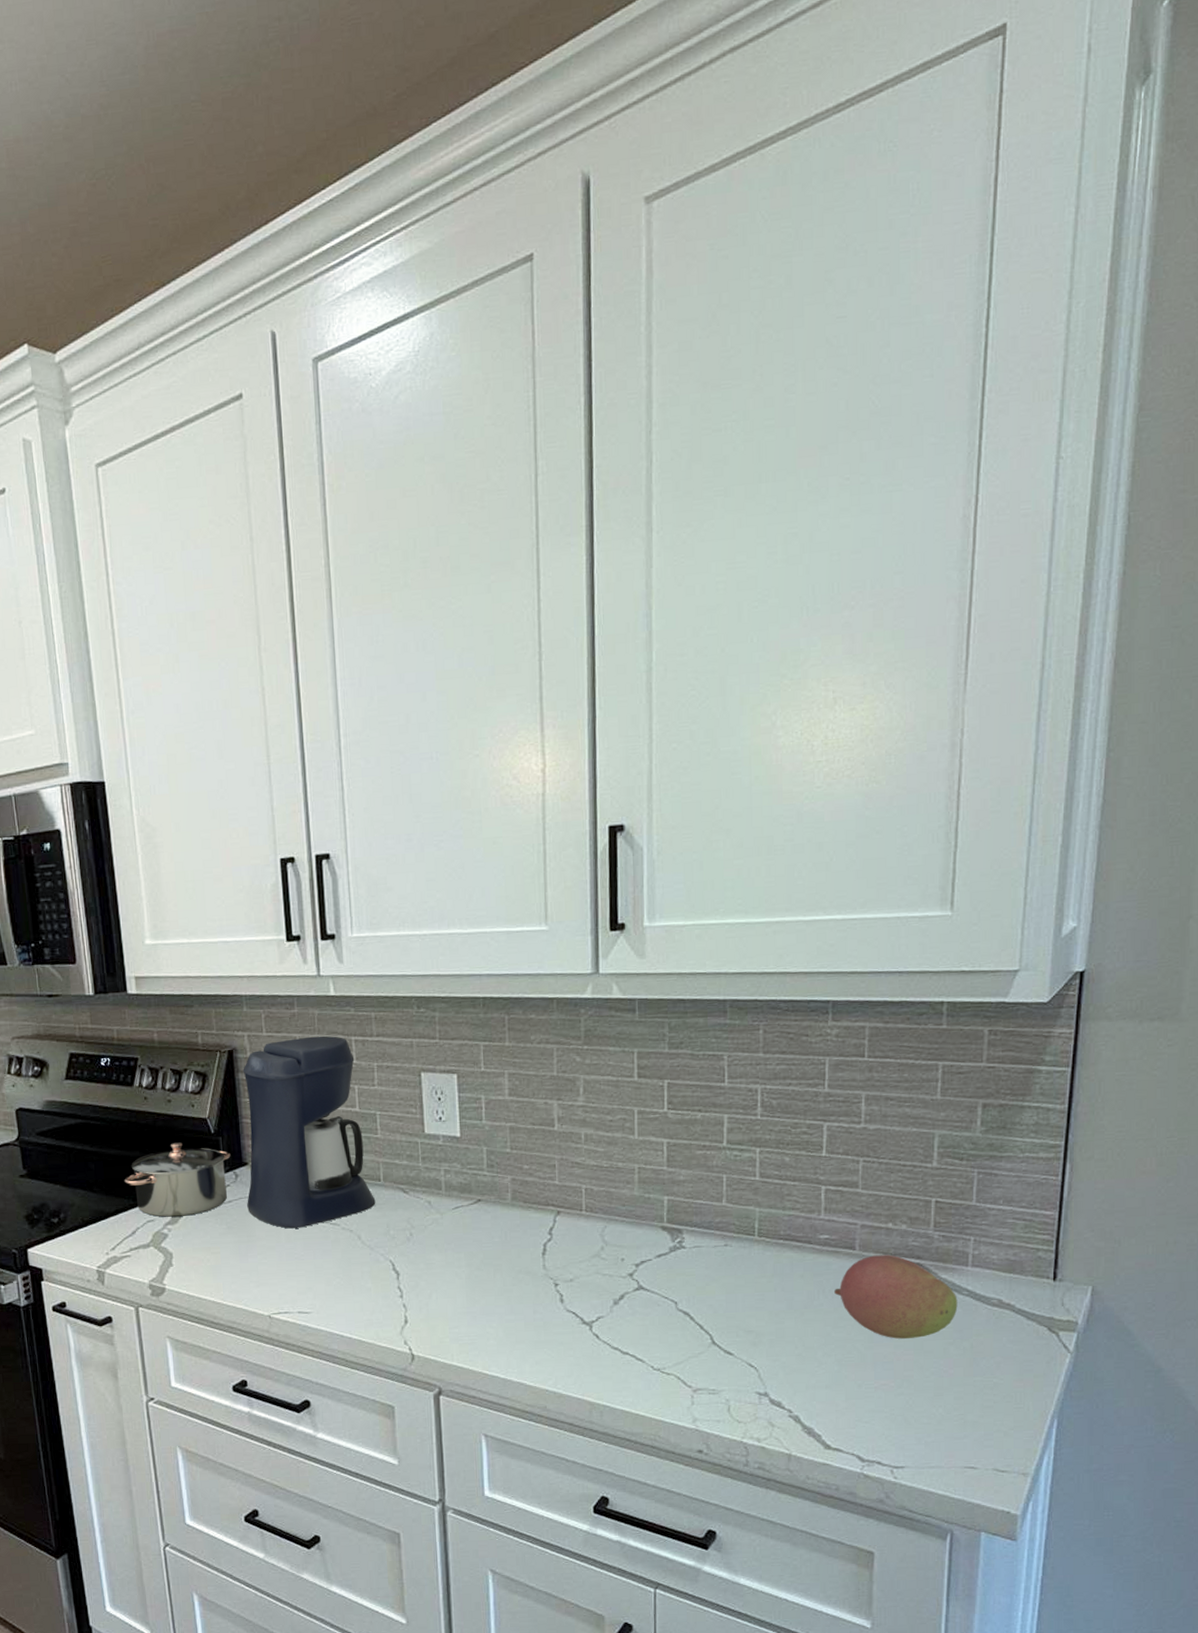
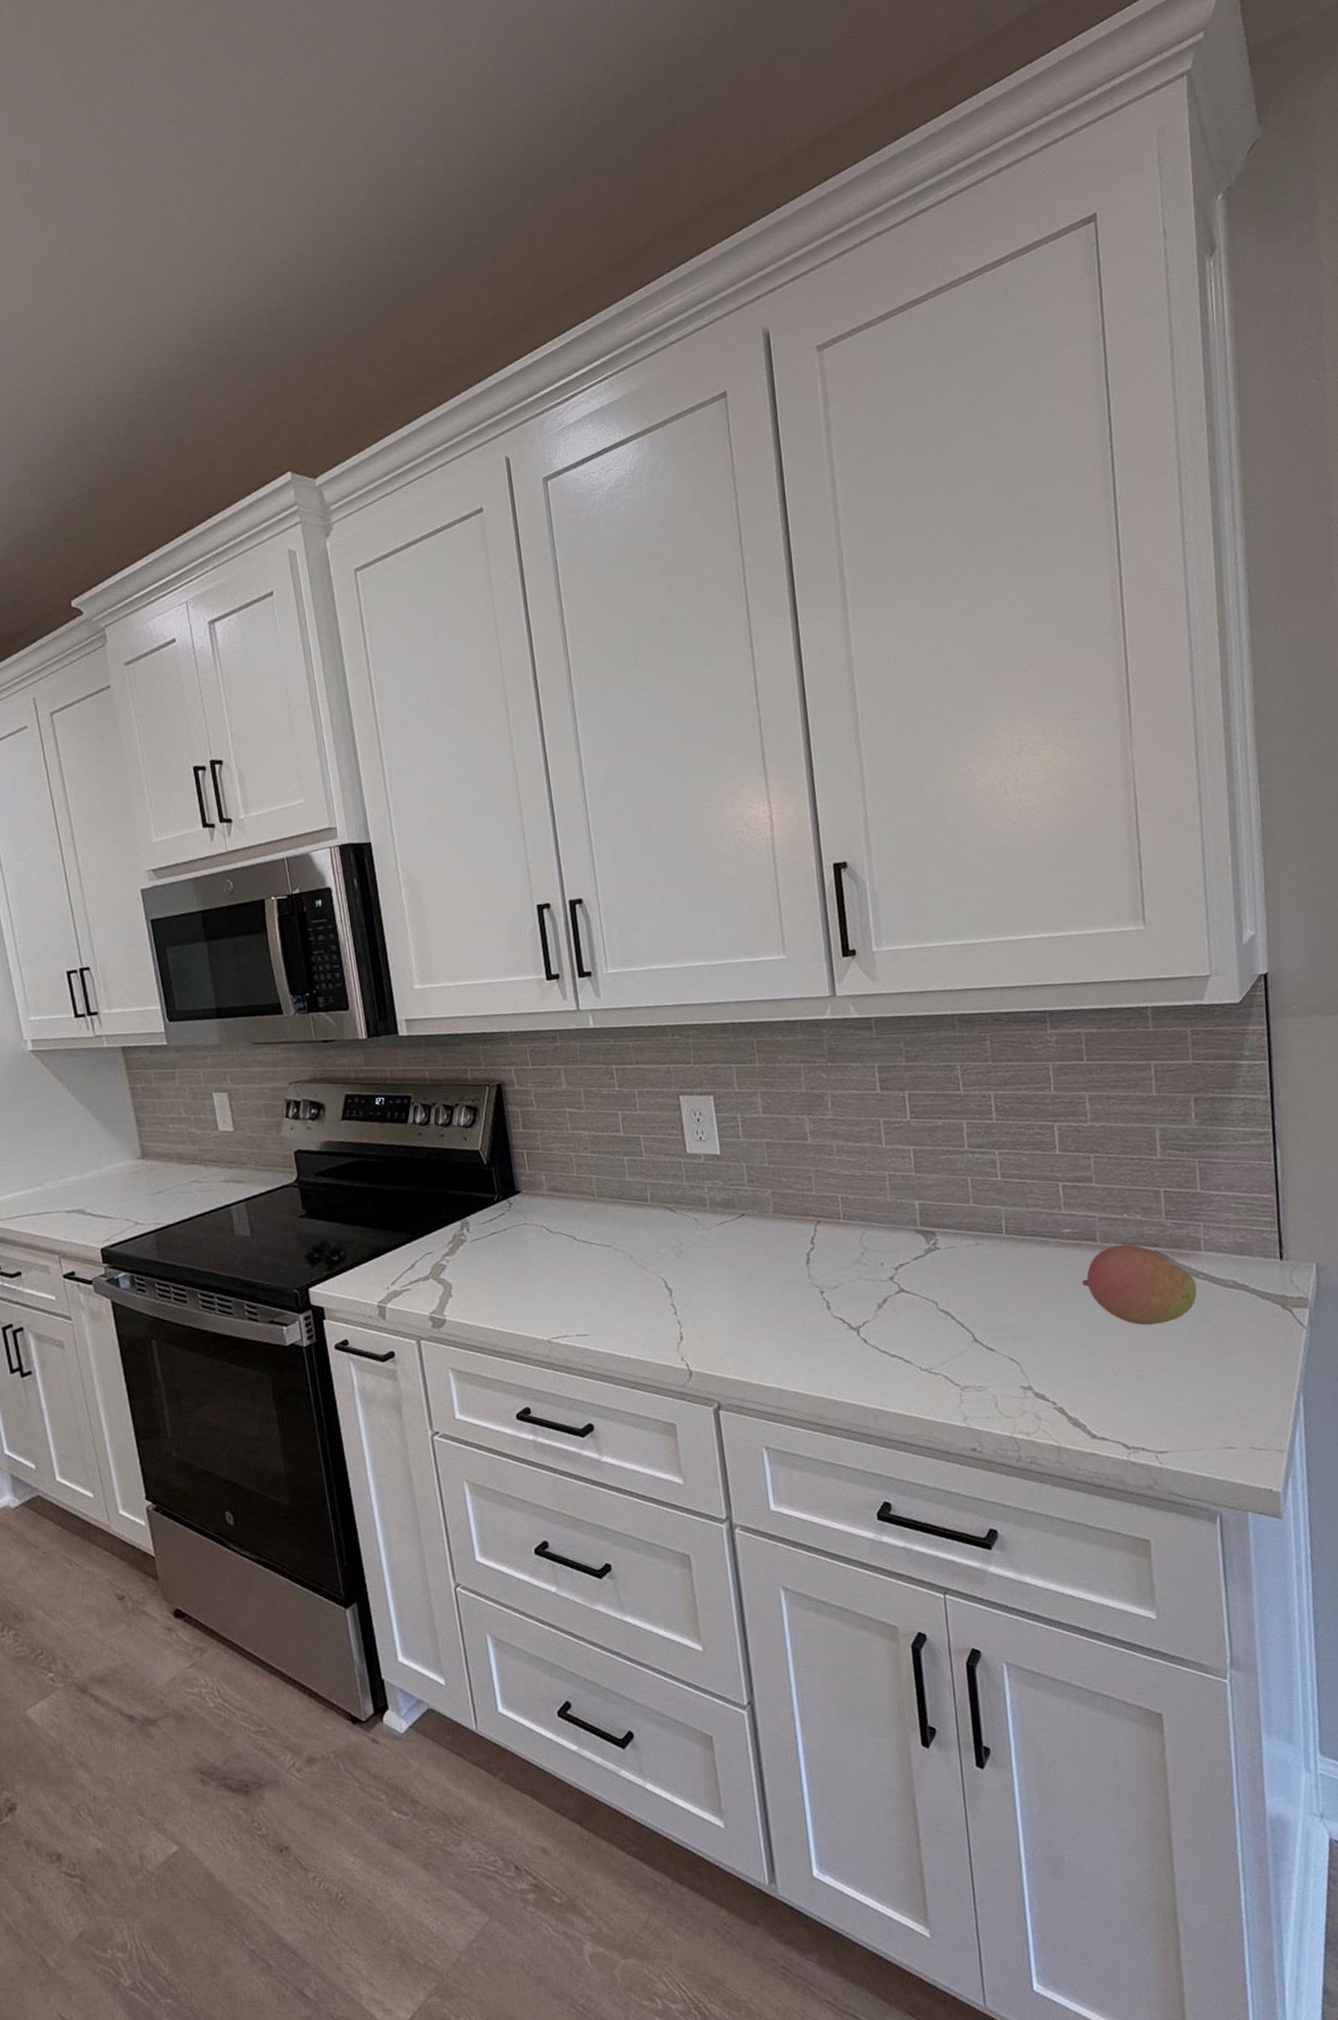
cooking pot: present [124,1141,231,1217] -> none [401,1174,504,1249]
coffee maker: present [243,1036,376,1229] -> none [511,1066,645,1253]

